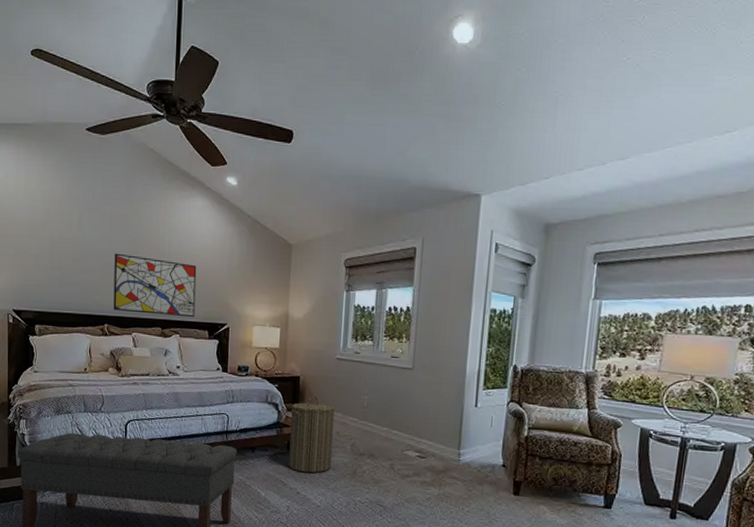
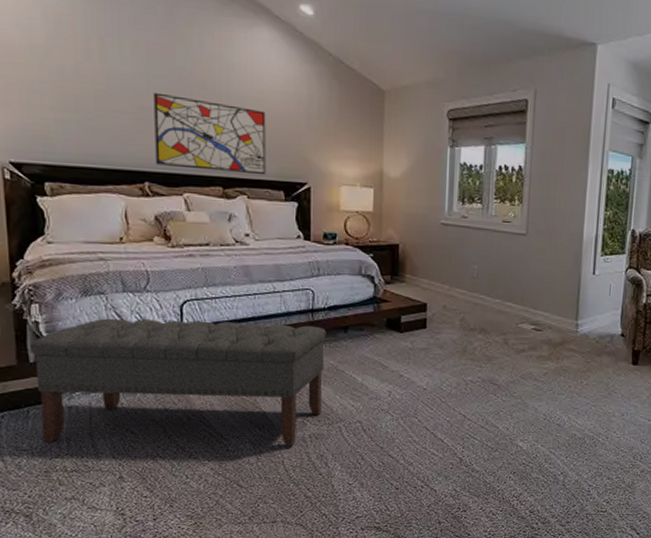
laundry hamper: present [289,395,336,473] -> none [389,266,441,353]

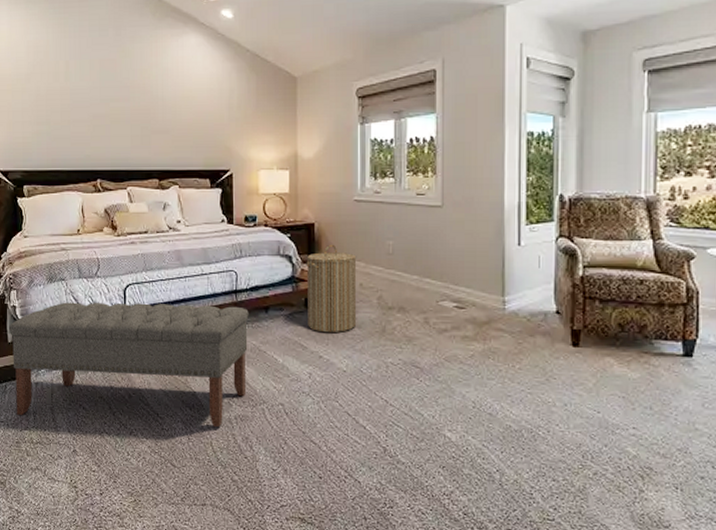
wall art: present [153,92,266,176] -> none [105,101,194,166]
laundry hamper: none [389,266,441,353] -> present [306,244,357,333]

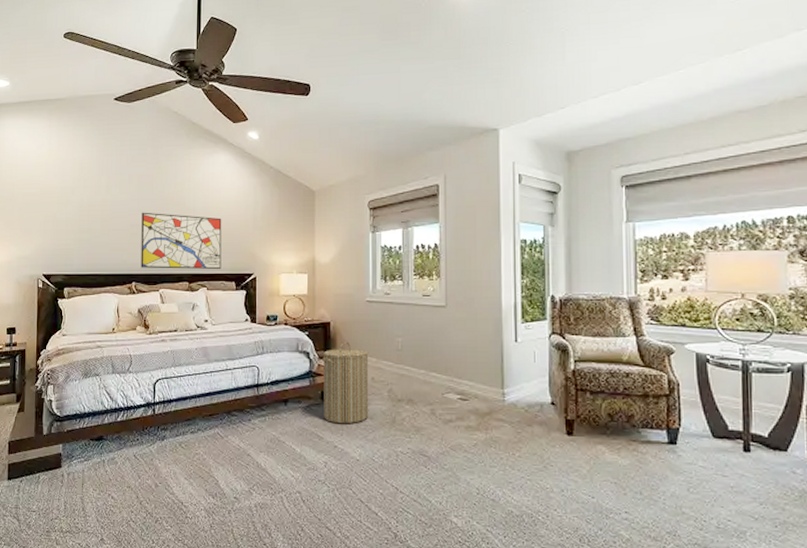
bench: present [8,302,249,427] -> none [44,396,269,515]
wall art: none [105,101,194,166] -> present [141,212,222,270]

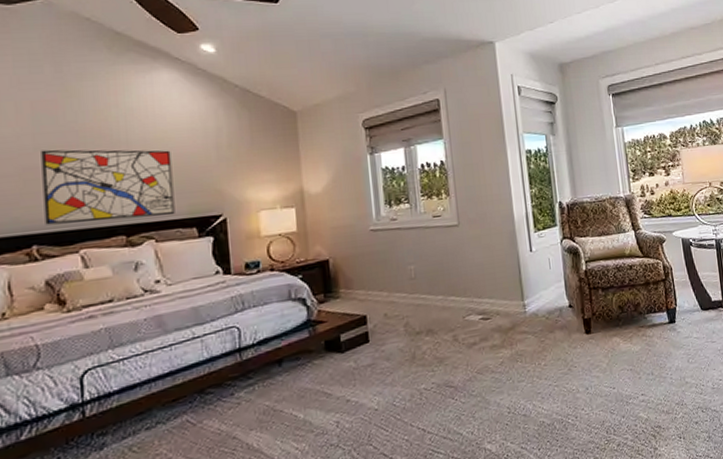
laundry hamper: present [322,341,369,424] -> none [323,278,385,374]

